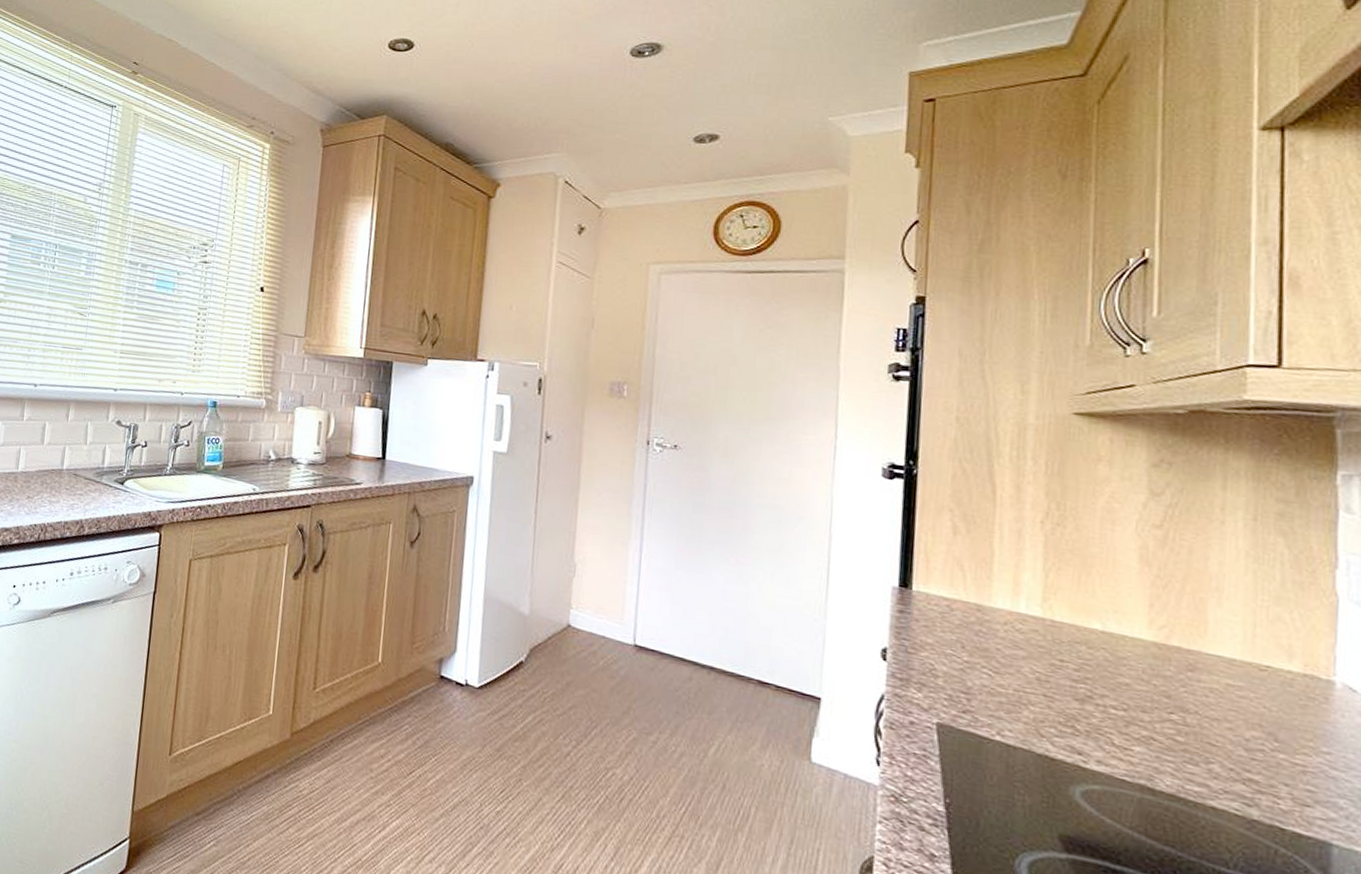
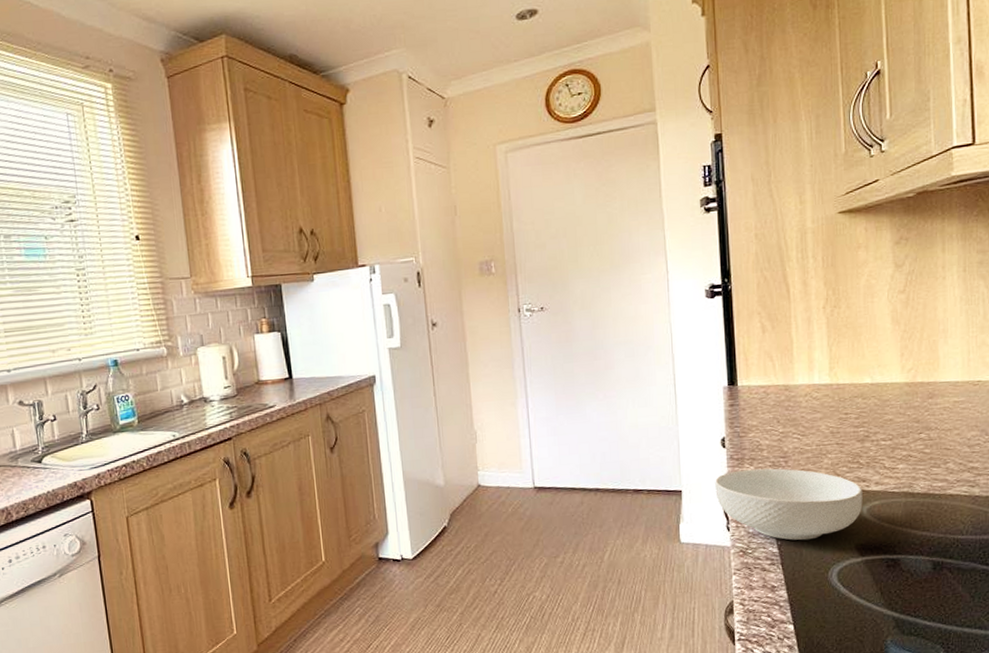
cereal bowl: none [866,692,1077,810] -> present [715,468,863,541]

